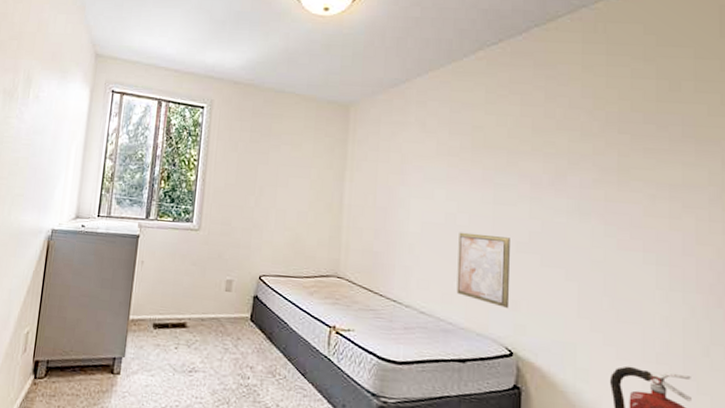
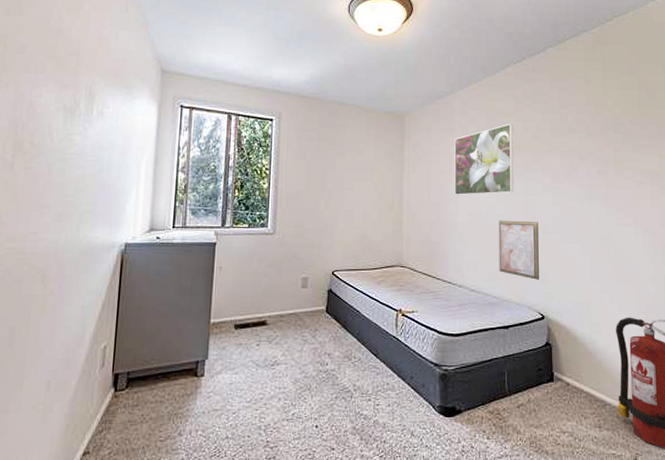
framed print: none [405,117,483,201] -> present [454,123,514,196]

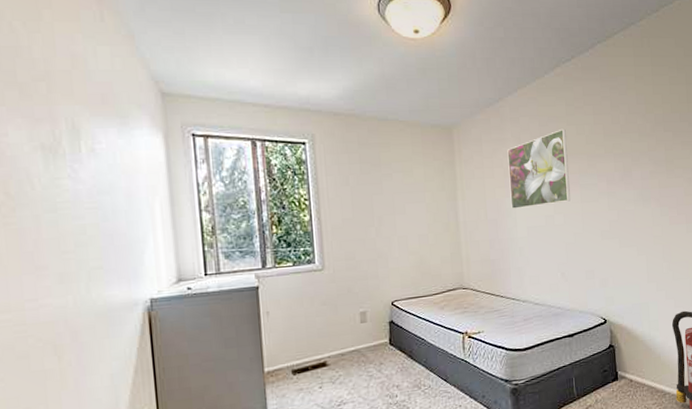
wall art: present [499,220,540,280] -> none [557,229,601,286]

